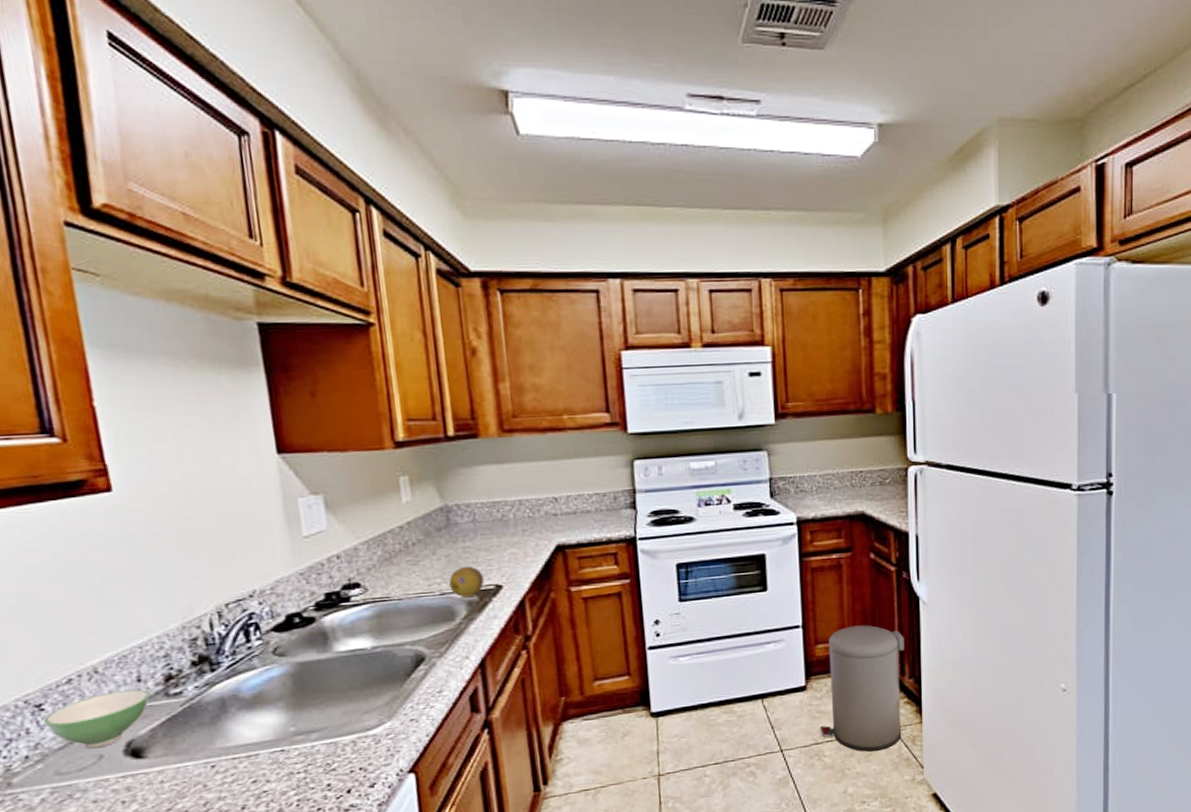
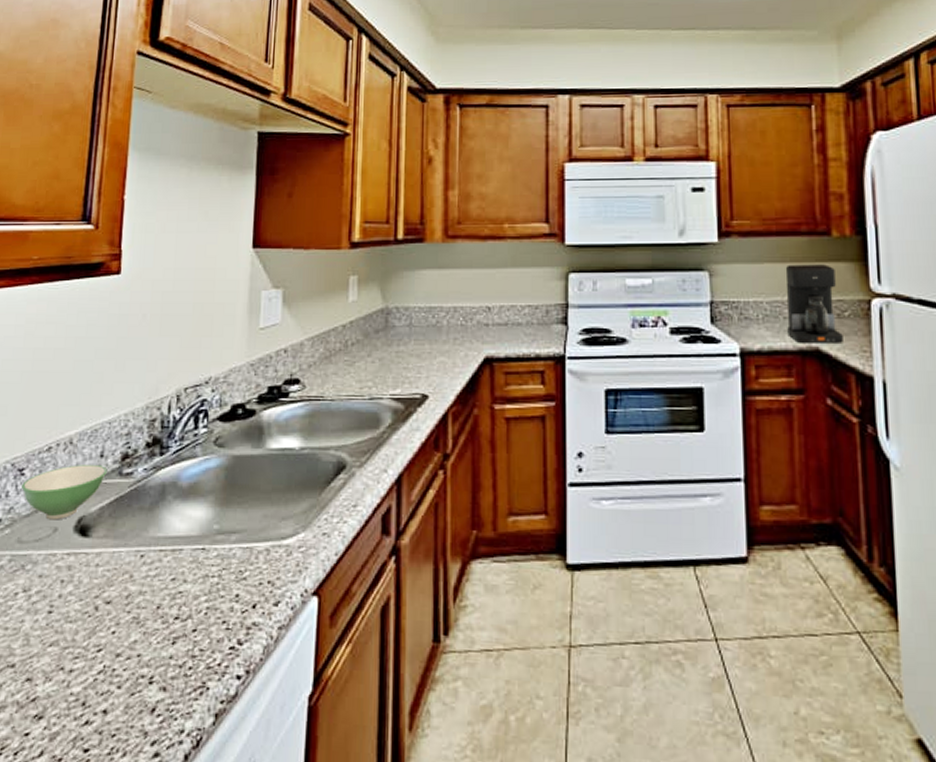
fruit: present [449,566,484,598] -> none [379,371,411,405]
pedal bin: present [819,625,905,752] -> none [763,487,872,661]
coffee maker: none [835,439,884,510] -> present [785,264,843,345]

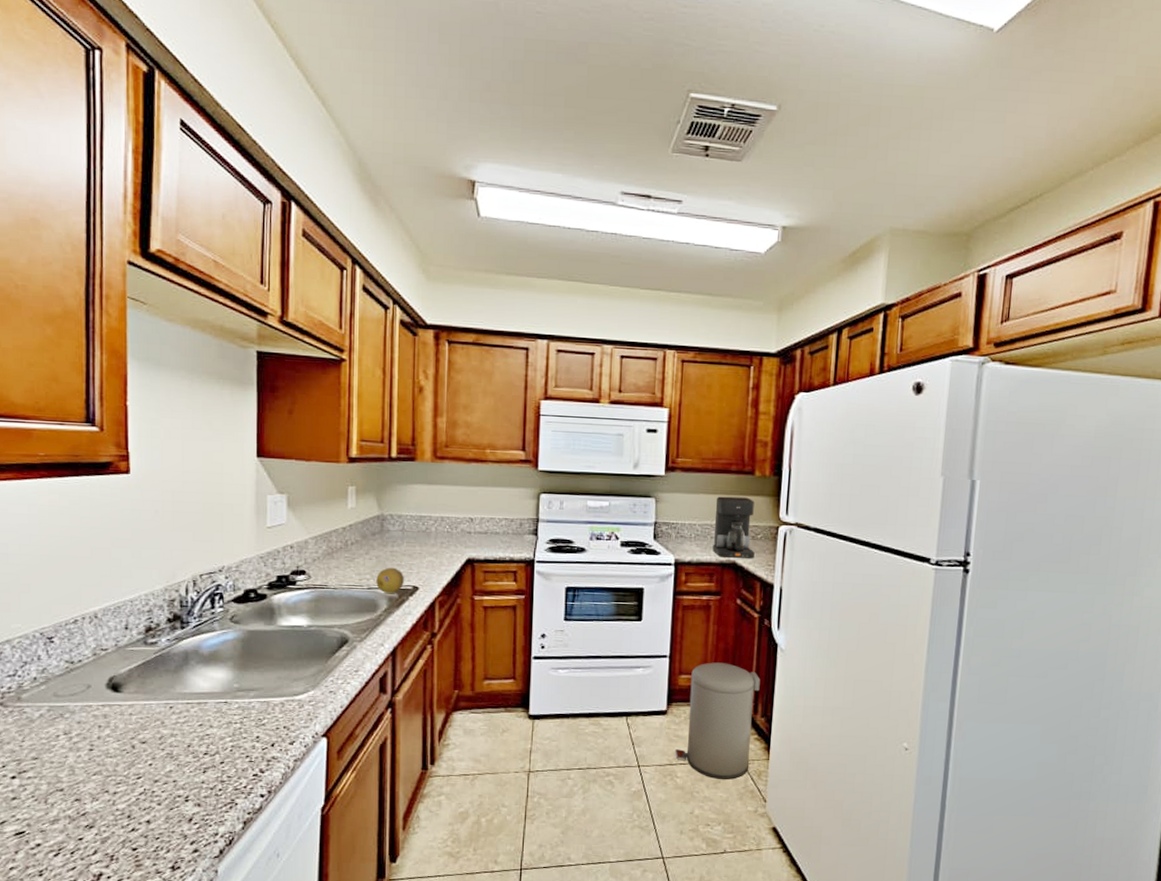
bowl: present [20,464,108,520] -> none [51,634,133,679]
fruit: none [379,371,411,405] -> present [376,567,404,594]
pedal bin: none [763,487,872,661] -> present [674,662,760,779]

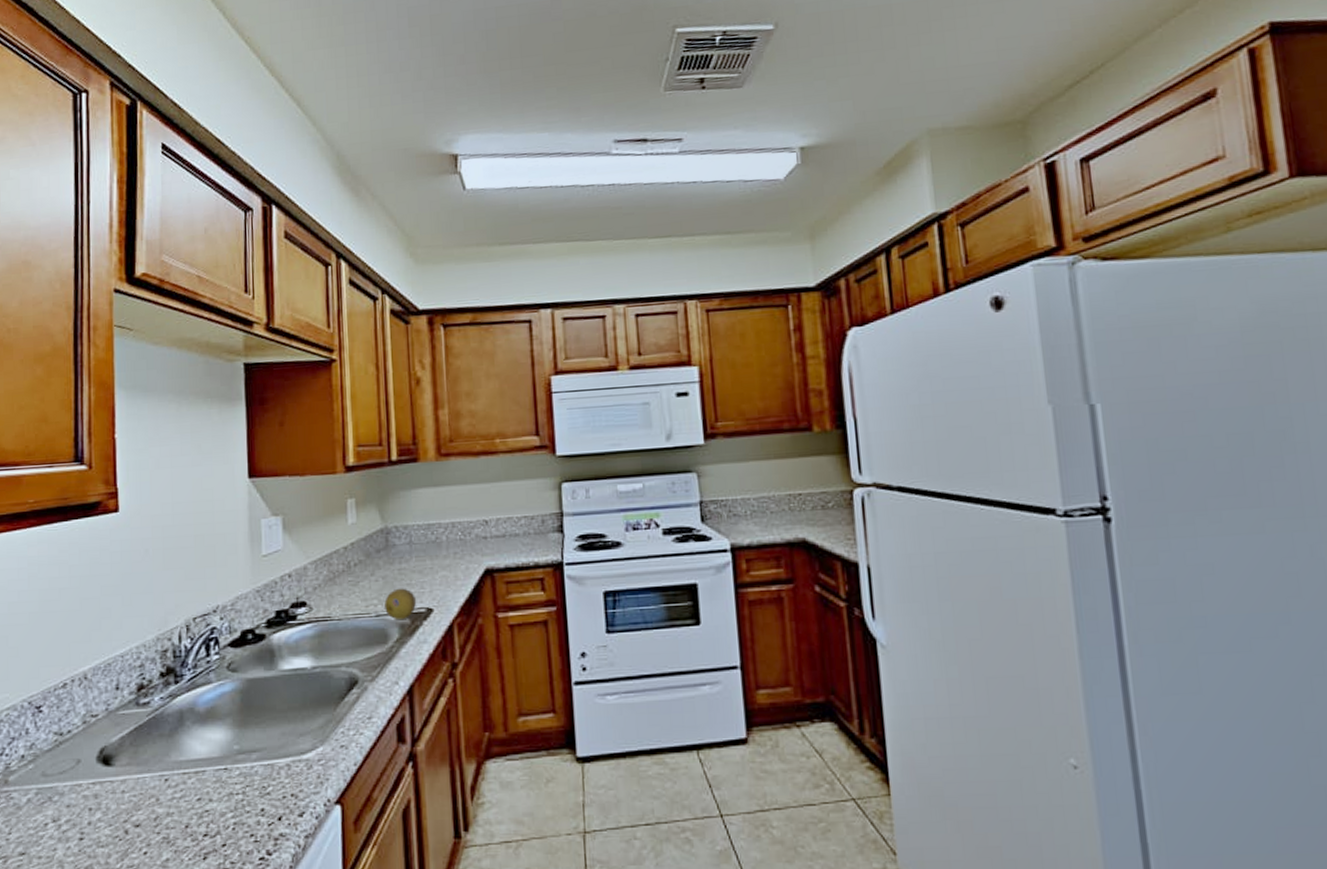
pedal bin: present [674,662,760,779] -> none [764,669,866,827]
coffee maker: present [713,496,755,559] -> none [770,459,828,537]

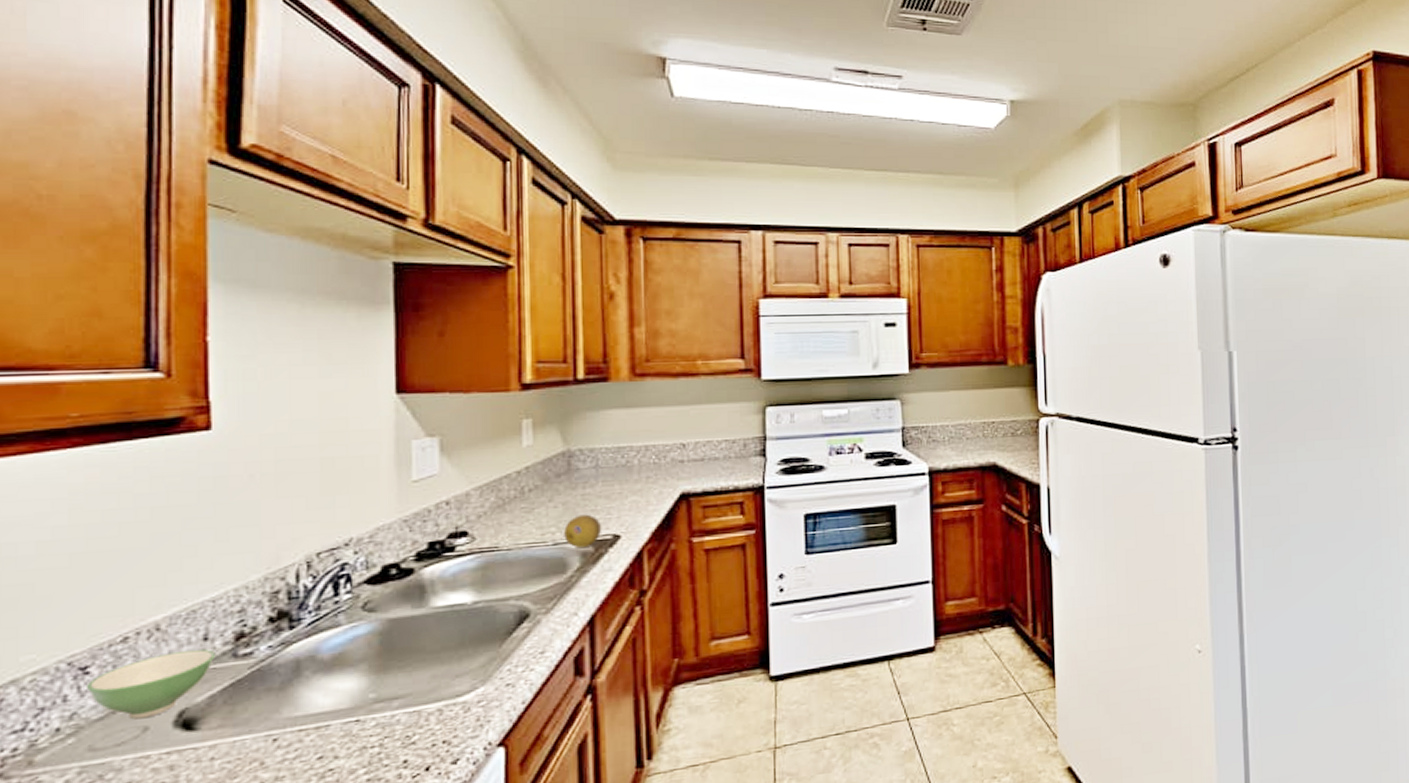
bowl: none [40,696,125,753] -> present [85,649,216,720]

